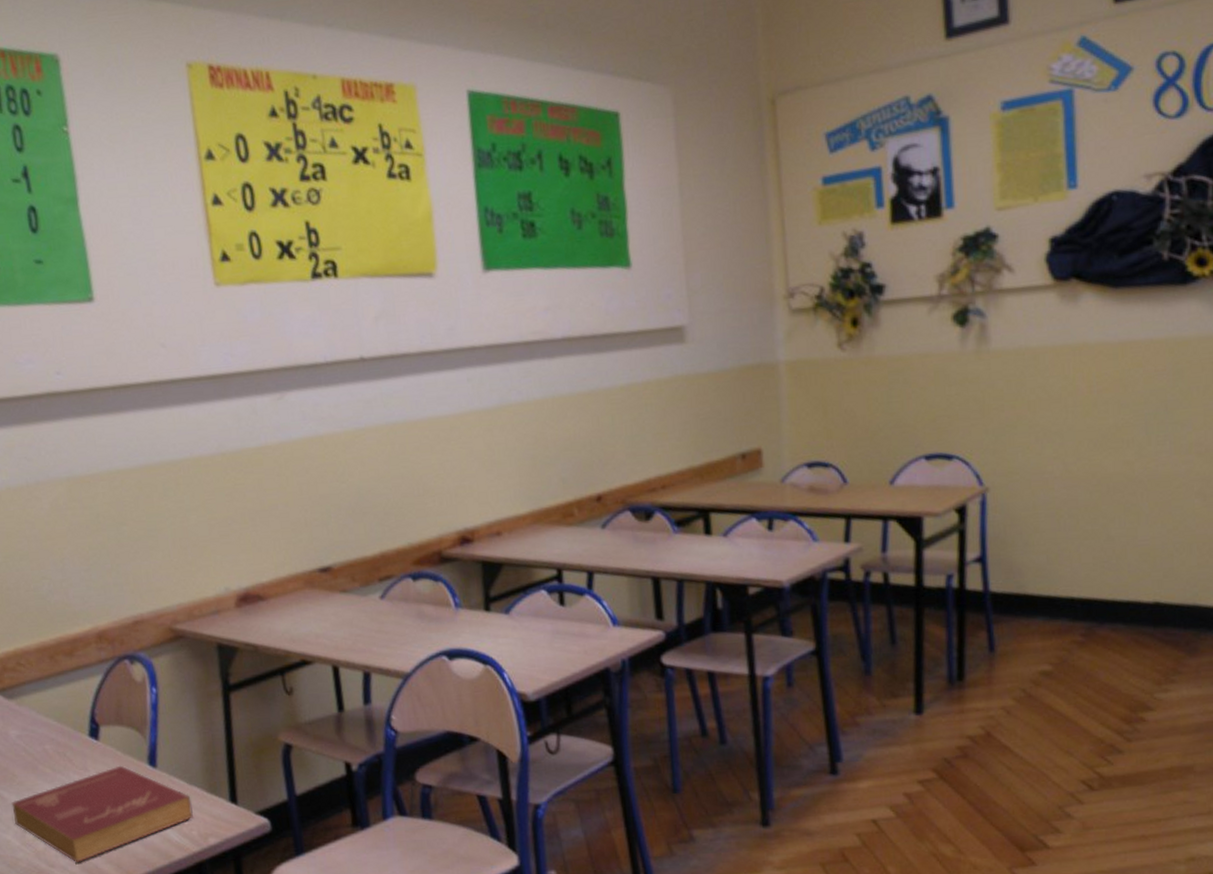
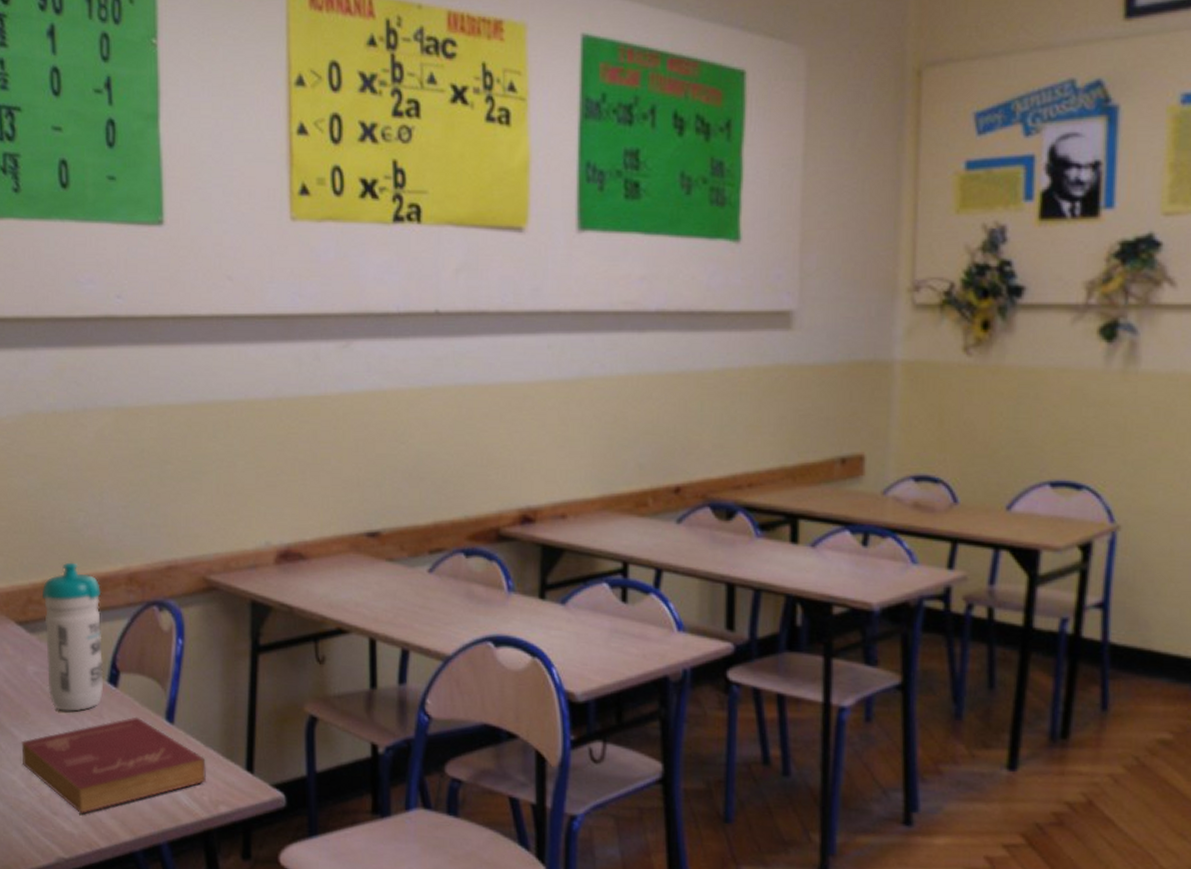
water bottle: none [16,628,86,769] -> present [43,562,104,712]

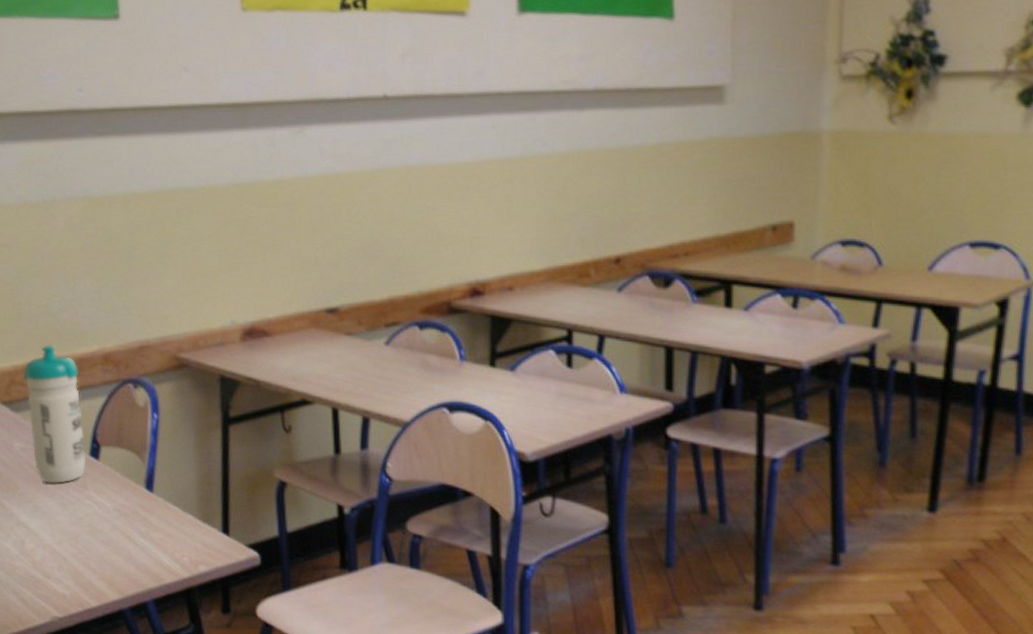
book: present [21,716,206,813] -> none [12,486,186,576]

